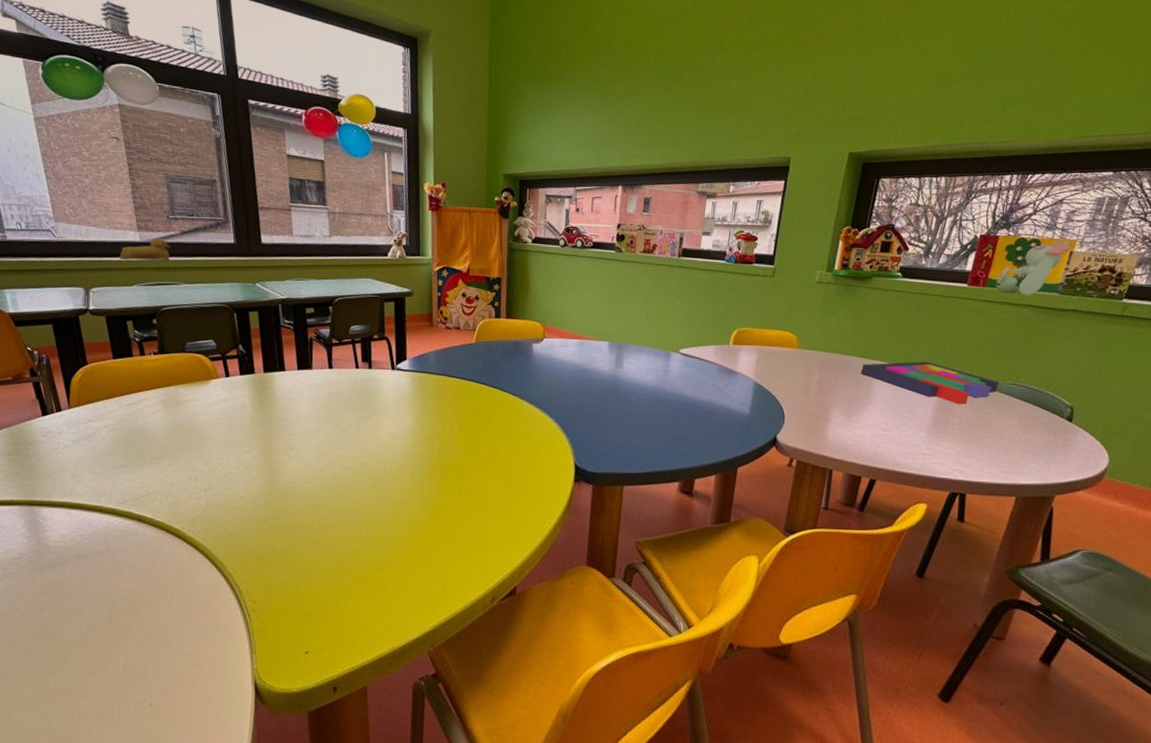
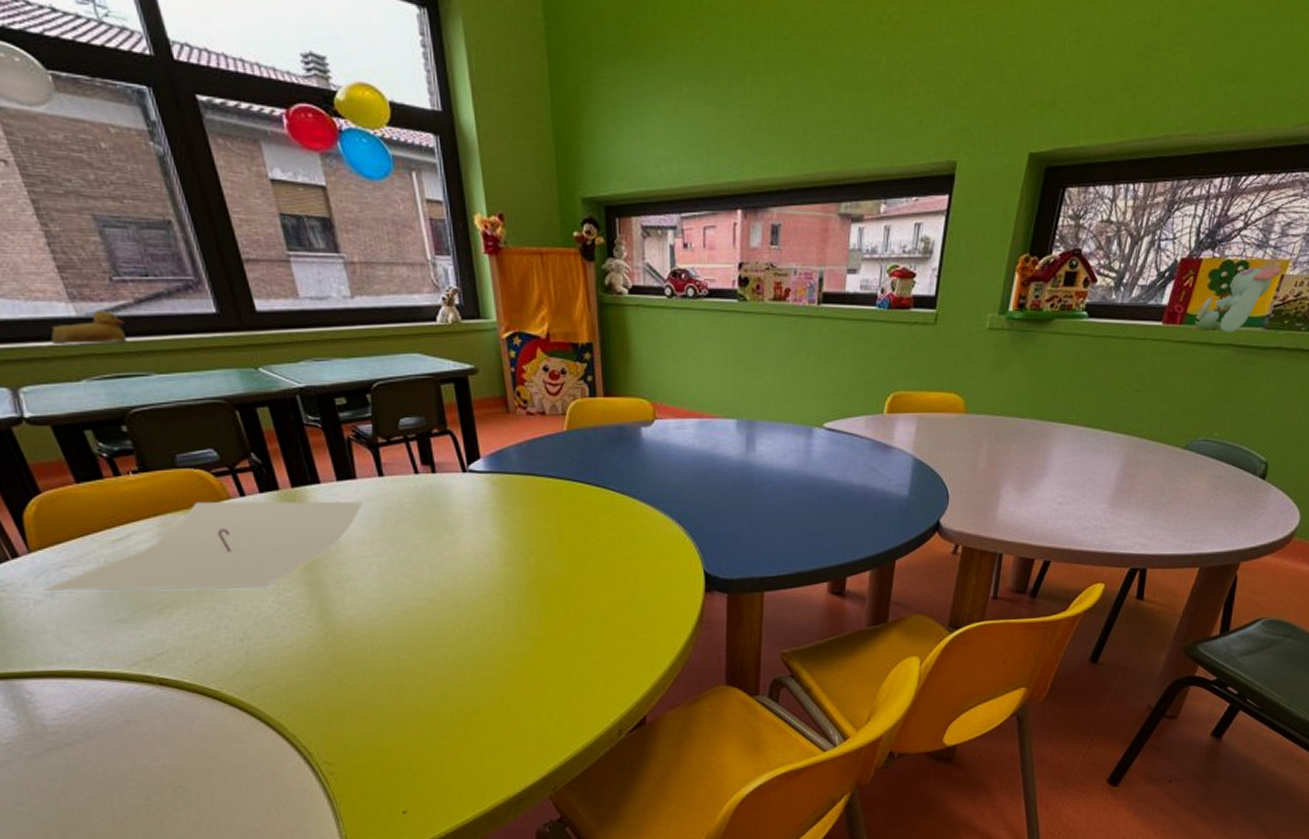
paper sheet: none [71,378,314,450] -> present [42,501,363,592]
toy blocks: present [860,361,1000,405] -> none [1036,420,1191,468]

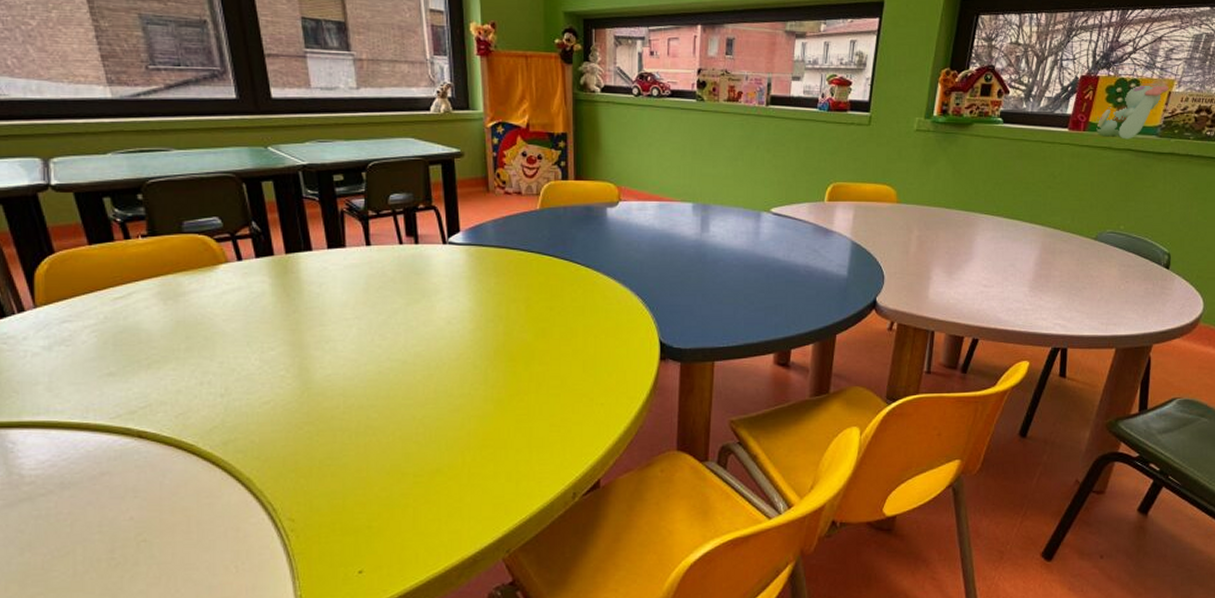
paper sheet: present [42,501,363,592] -> none [41,264,349,347]
rubber duck: present [51,309,128,345] -> none [86,93,154,123]

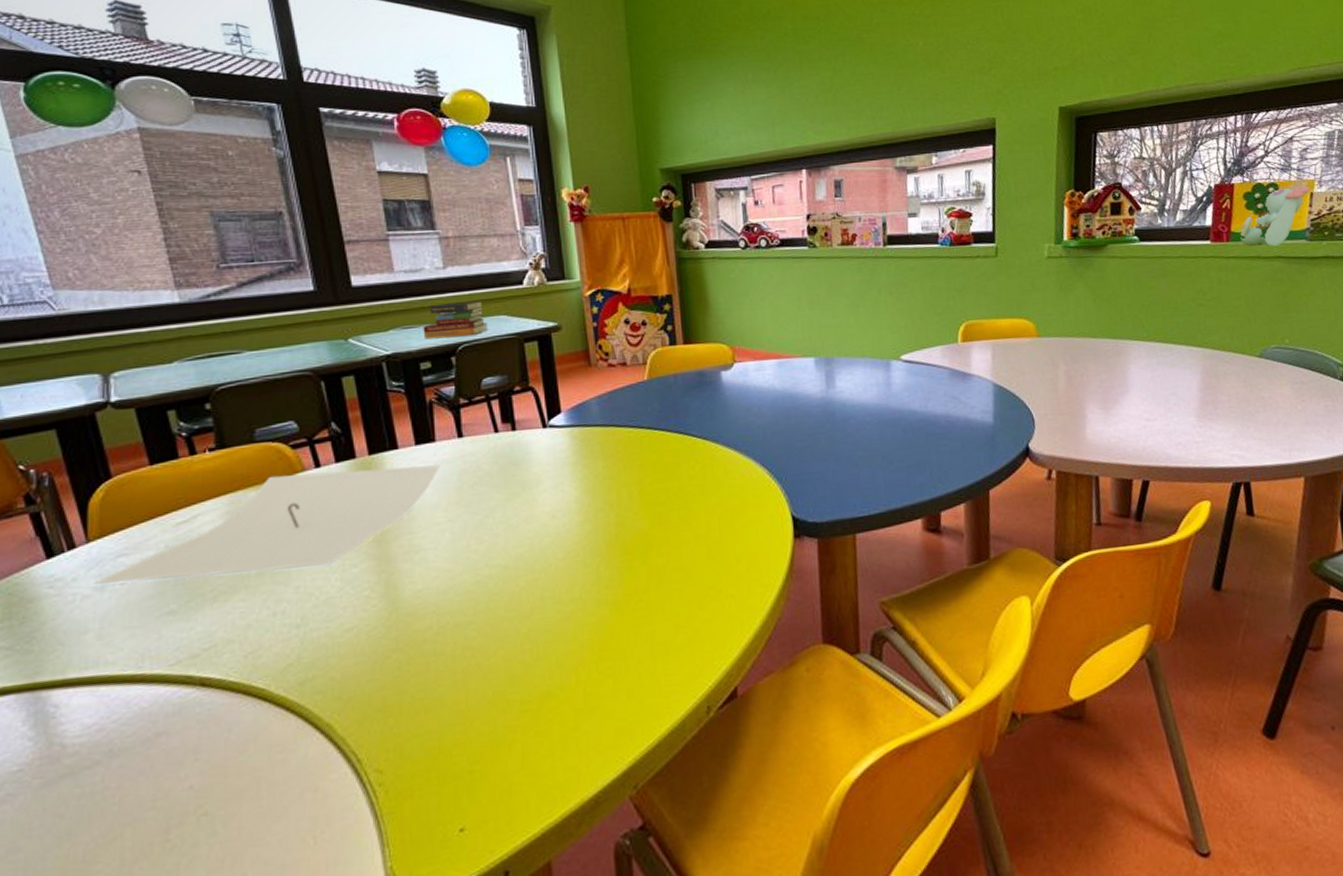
paper sheet: none [41,264,349,347] -> present [92,465,440,584]
books: none [337,122,397,155] -> present [423,301,488,340]

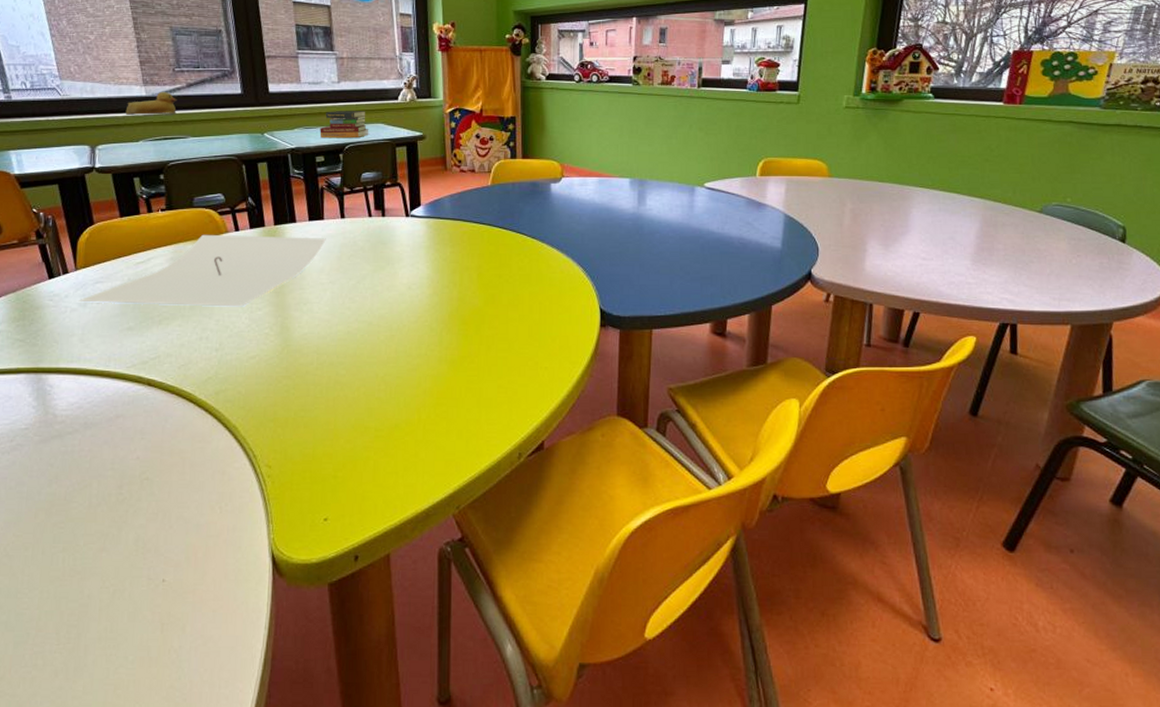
rubber duck: none [151,294,225,331] -> present [125,91,177,116]
stuffed animal: present [1239,186,1311,247] -> none [1033,56,1110,112]

